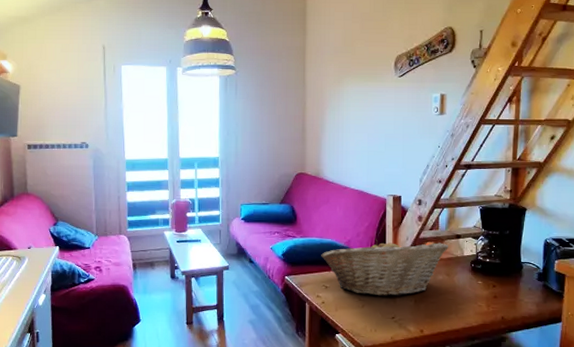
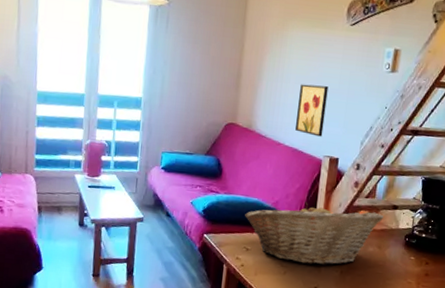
wall art: none [359,132,385,178] -> present [295,84,329,137]

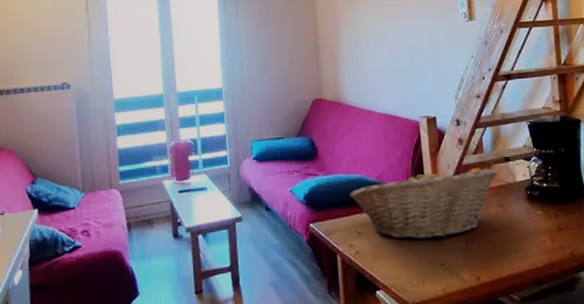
wall art: present [295,84,329,137] -> none [381,45,414,98]

